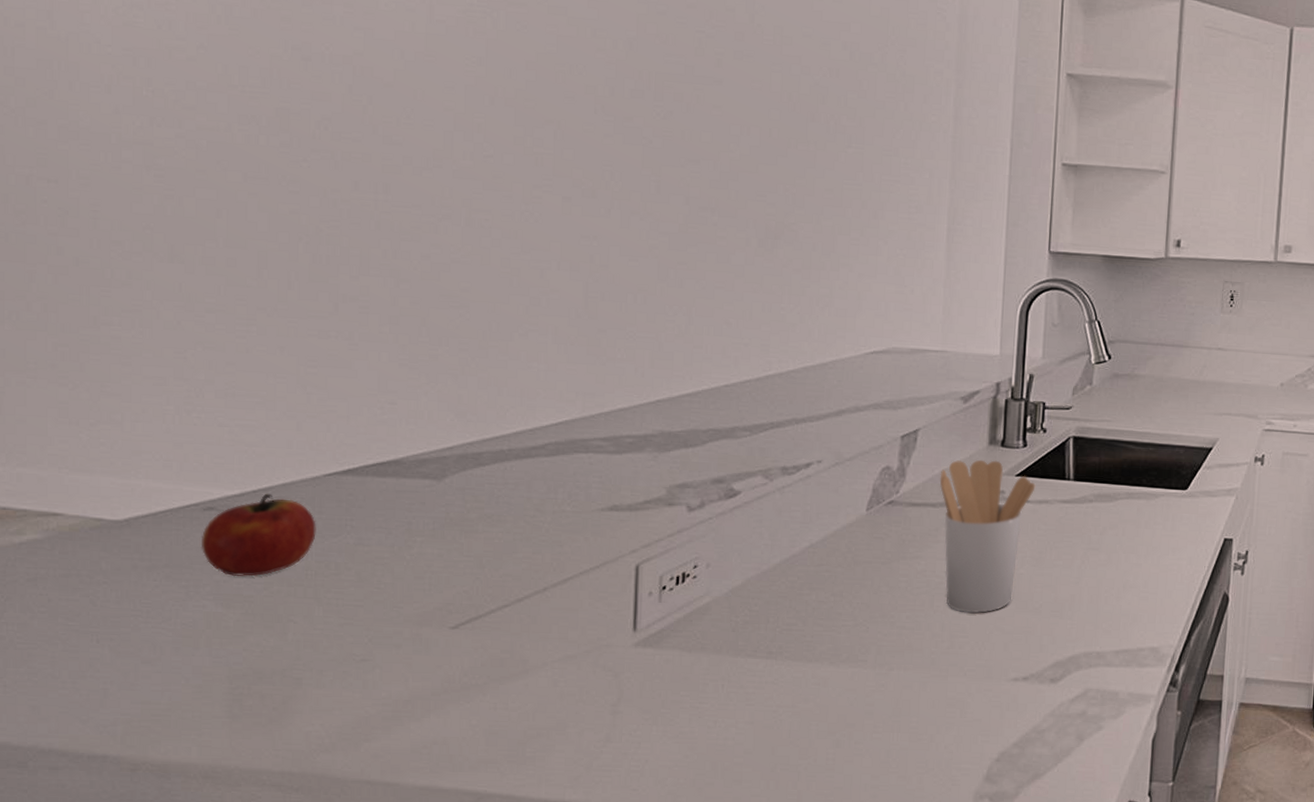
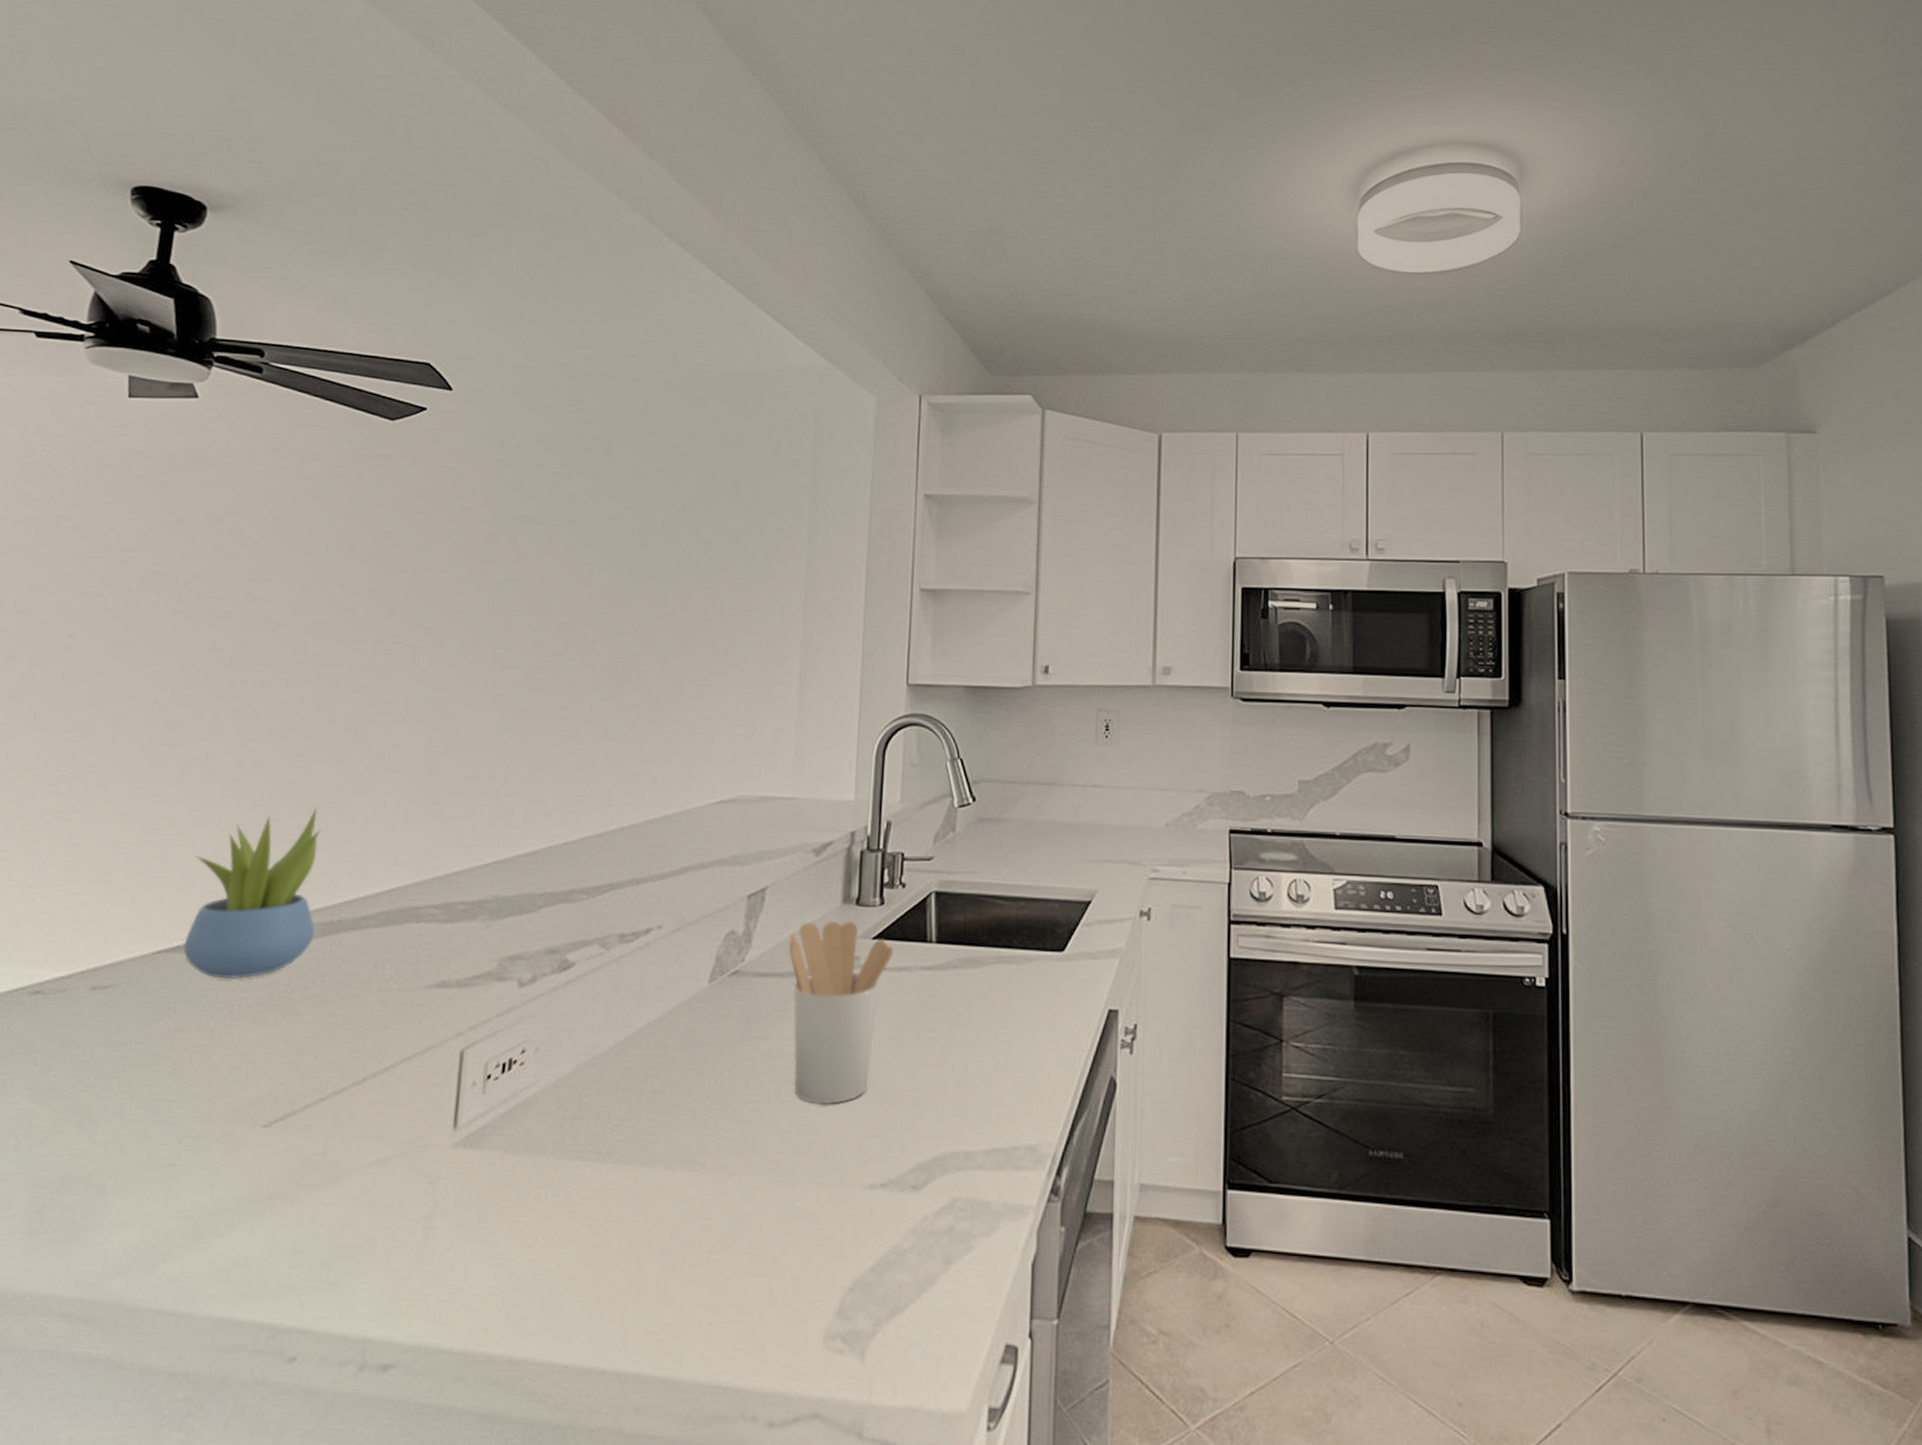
fruit: present [201,493,316,577] -> none [23,974,140,1069]
succulent plant: none [355,345,486,500] -> present [183,807,322,979]

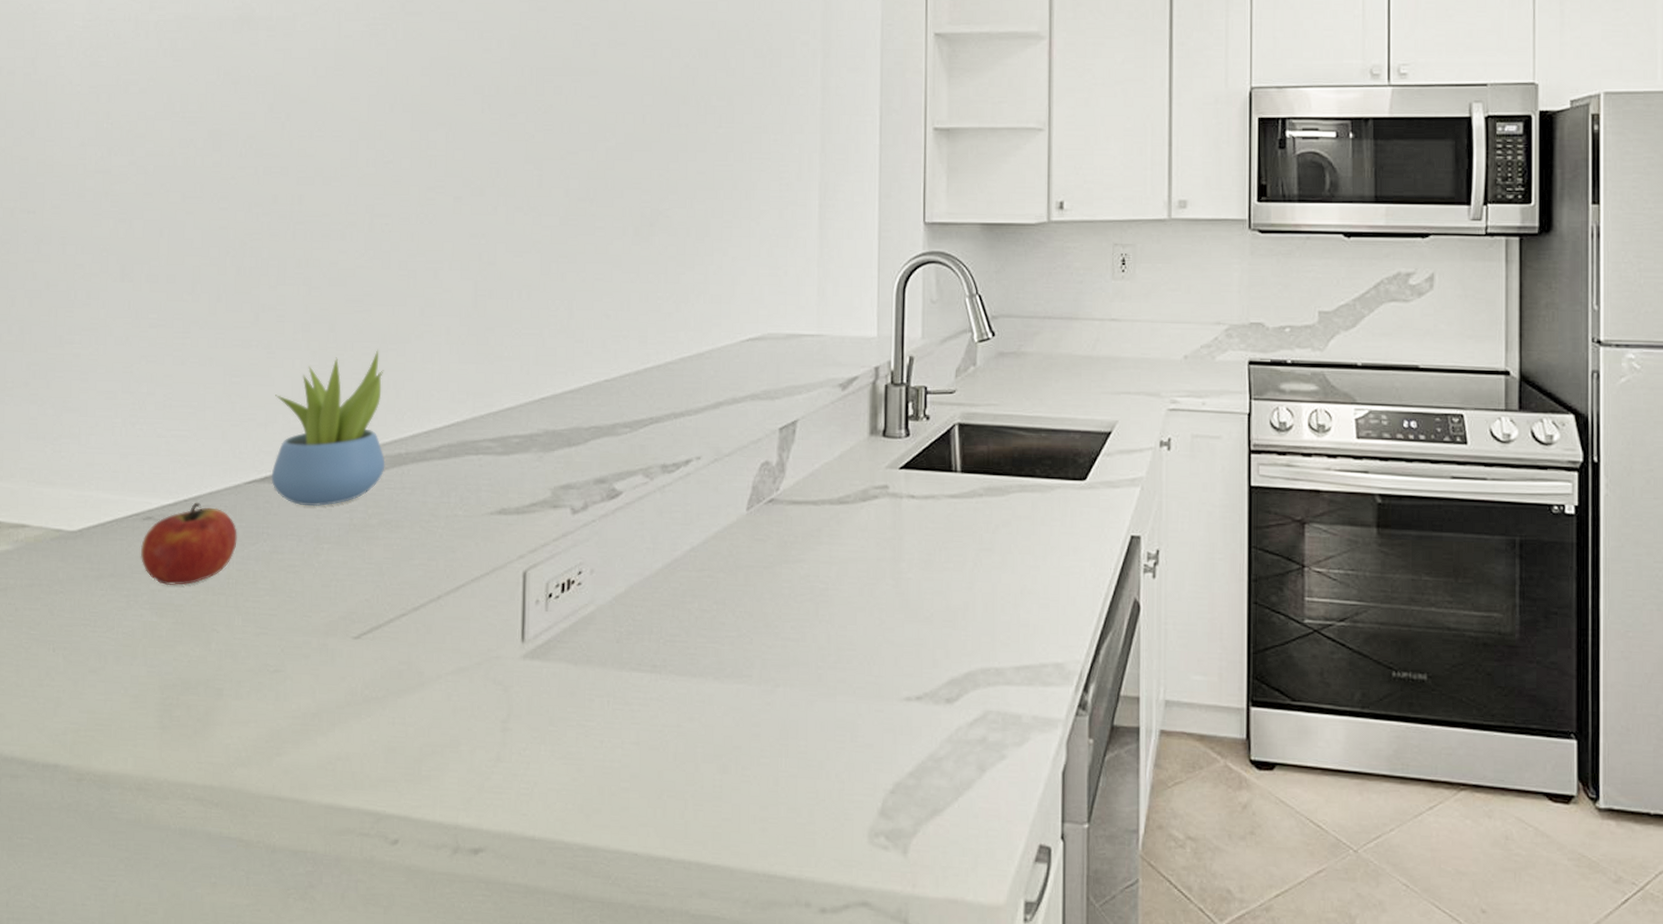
fruit: none [23,974,140,1069] -> present [140,502,237,586]
utensil holder: present [788,921,894,1105] -> none [820,451,921,623]

